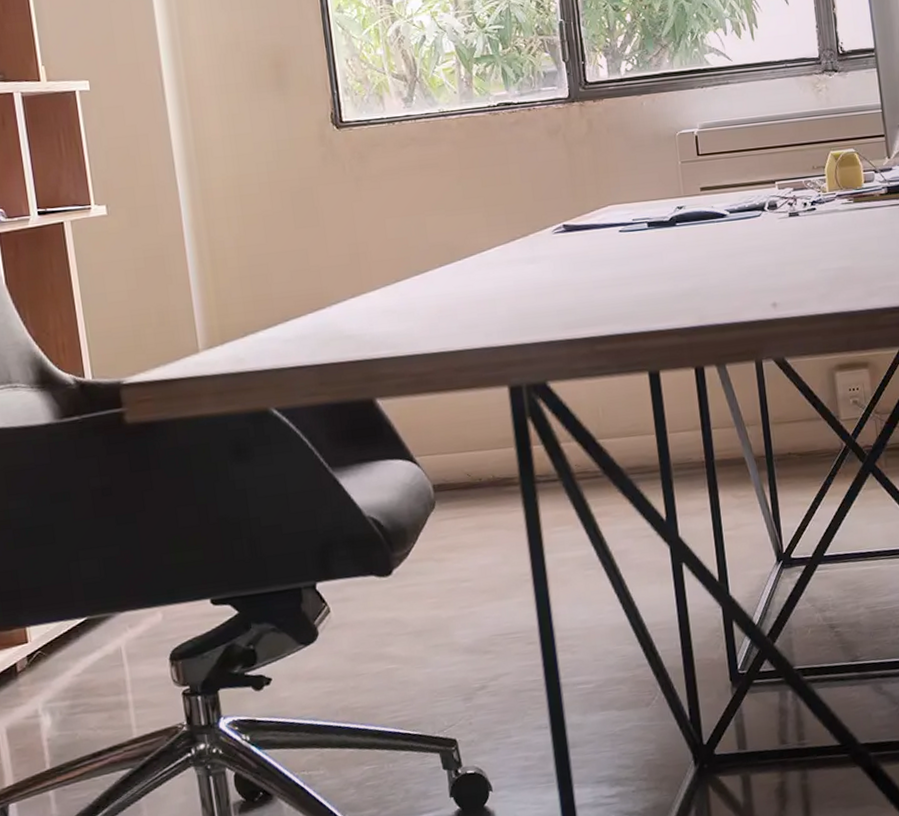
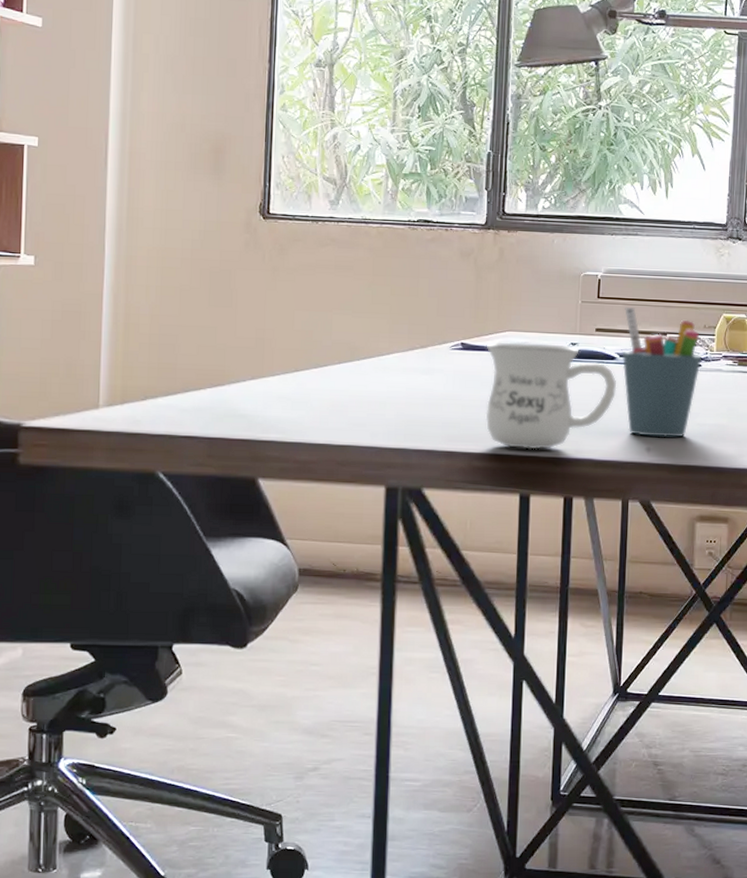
mug: none [589,209,732,326] -> present [485,342,617,450]
pen holder: none [727,160,816,292] -> present [622,306,702,437]

